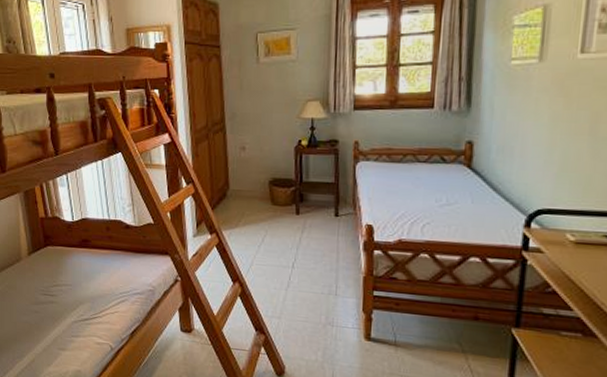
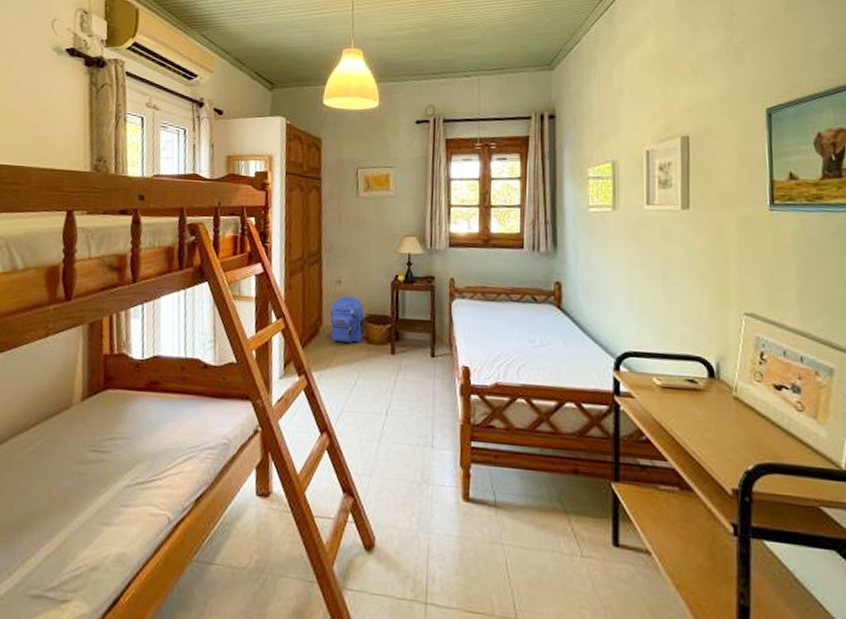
backpack: none [236,161,271,205] -> present [330,296,366,343]

